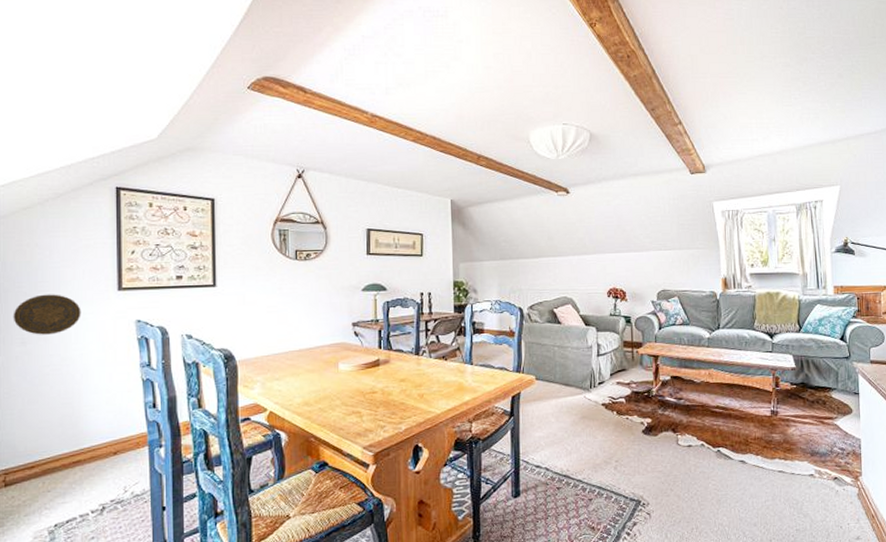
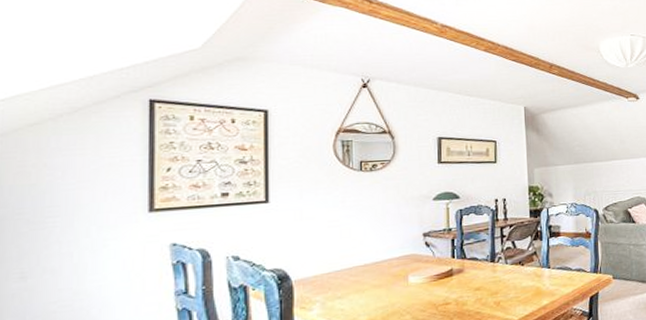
decorative plate: present [13,294,81,335] -> none [9,219,101,268]

